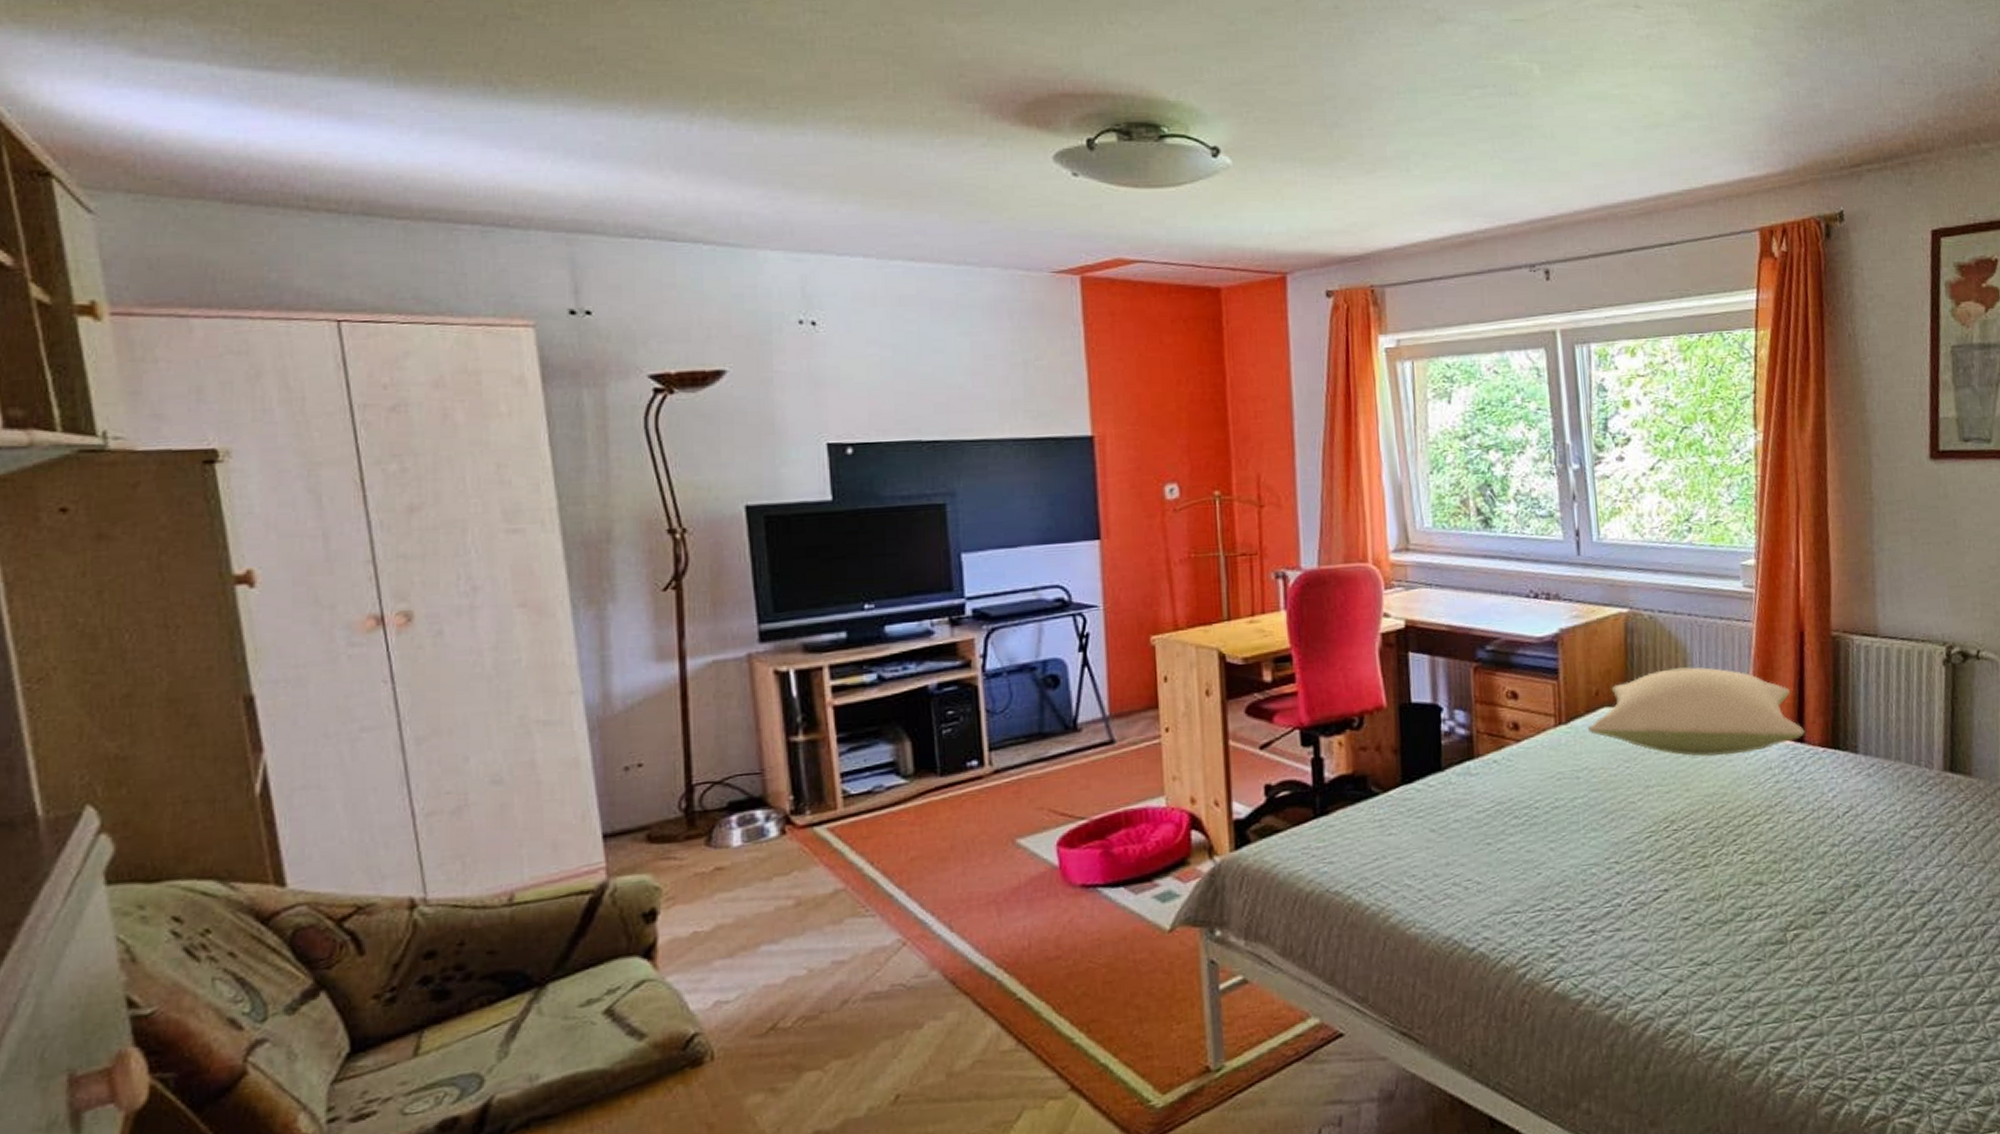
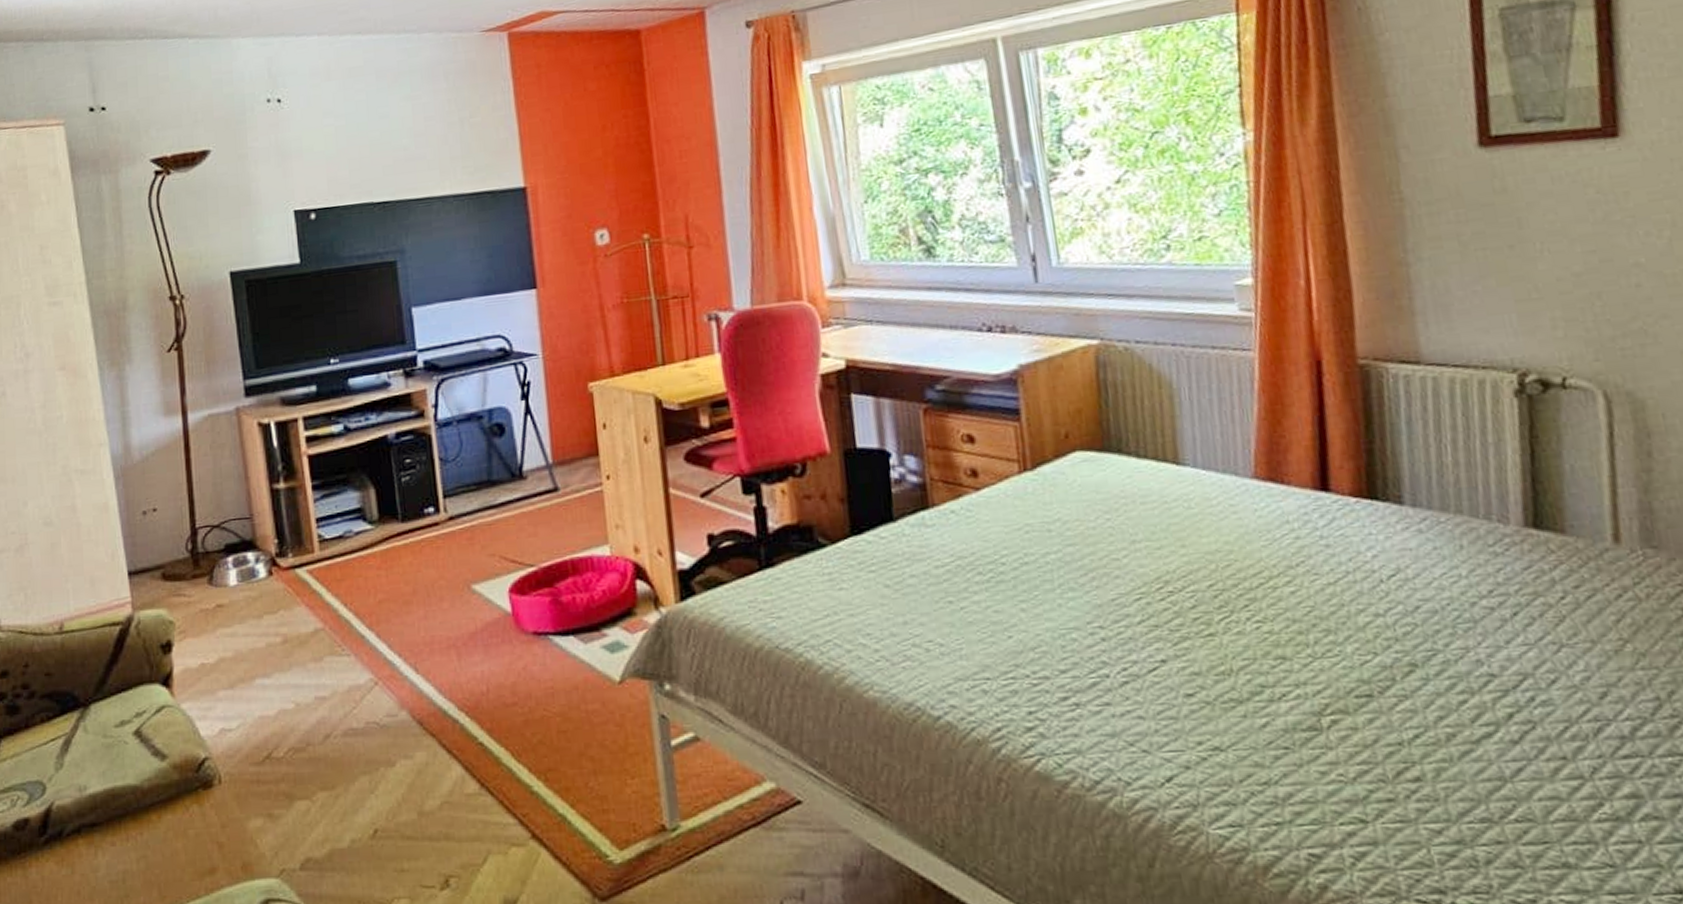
pillow: present [1588,667,1805,757] -> none [1058,404,1330,508]

